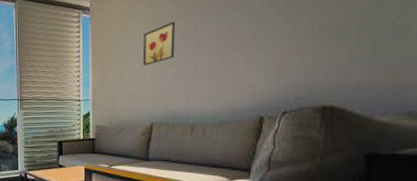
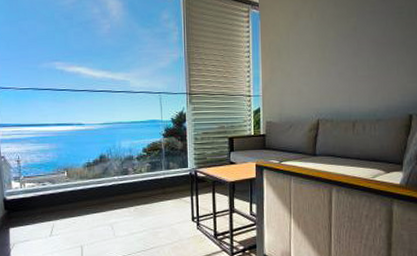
wall art: present [142,21,175,66] -> none [309,22,338,64]

